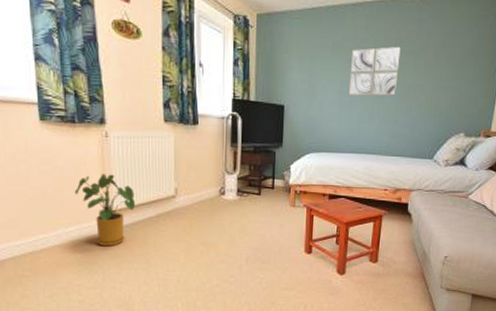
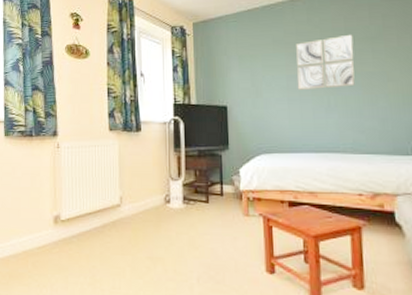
house plant: present [74,174,136,247] -> none [29,183,83,258]

